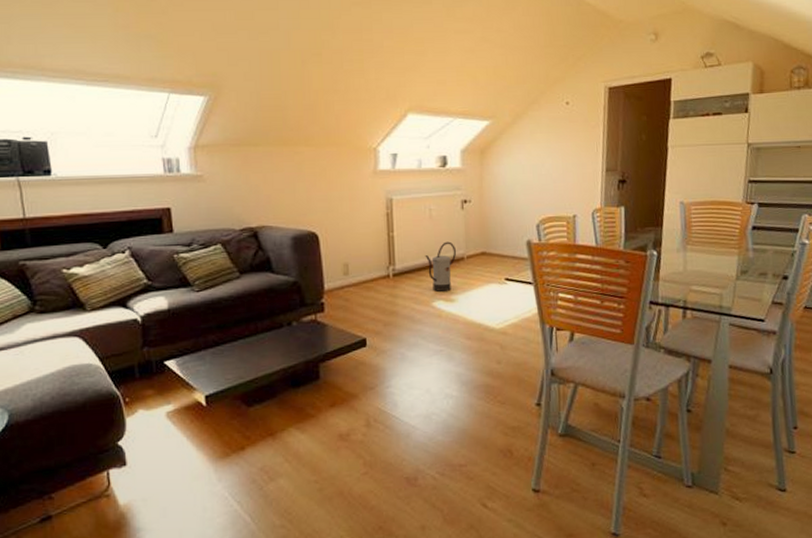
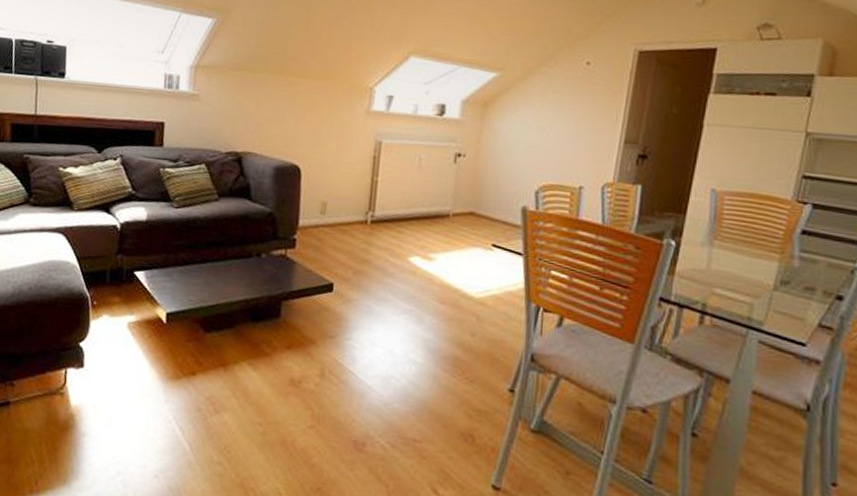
watering can: present [425,241,456,292] -> none [407,195,442,248]

